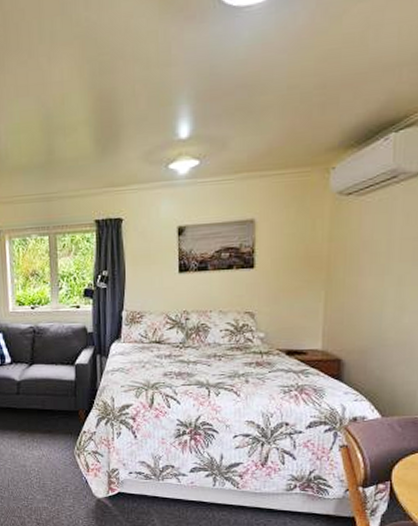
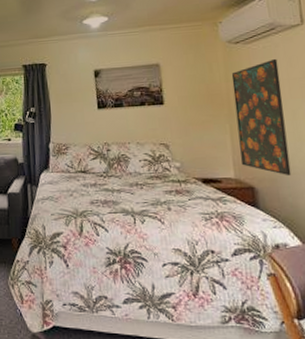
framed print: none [332,213,393,347] -> present [231,58,292,175]

